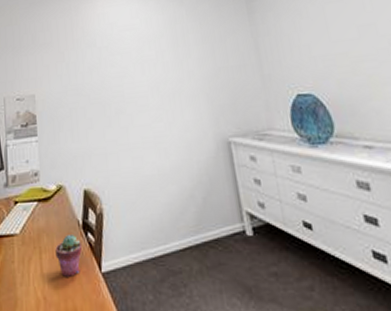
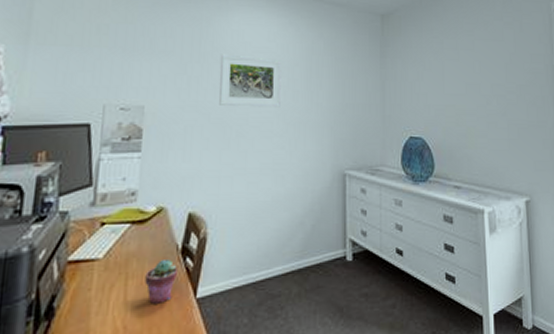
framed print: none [91,34,153,86] -> present [219,54,282,108]

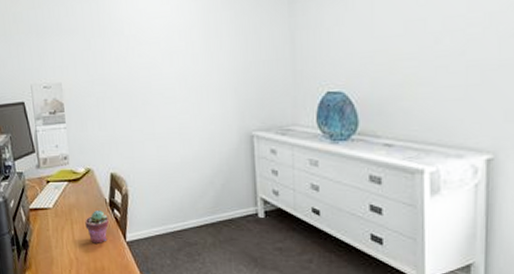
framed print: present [219,54,282,108] -> none [118,23,181,76]

